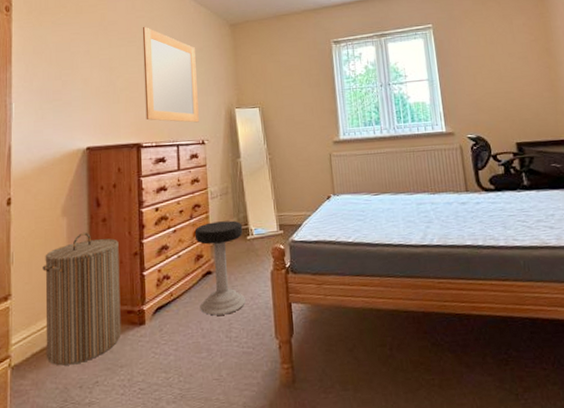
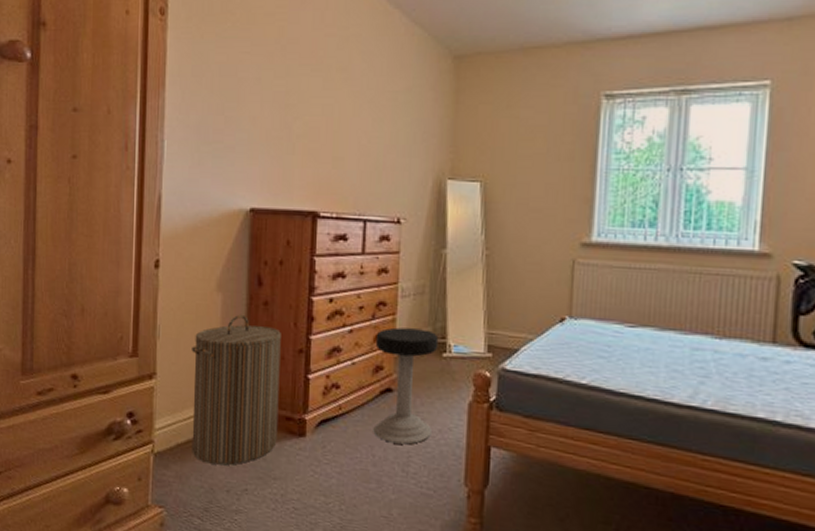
home mirror: present [142,26,199,123] -> none [327,49,401,193]

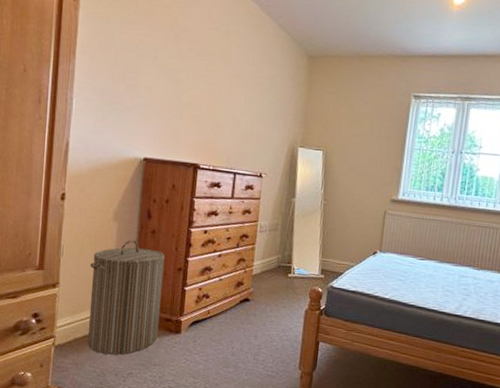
stool: present [373,327,439,445] -> none [233,254,286,340]

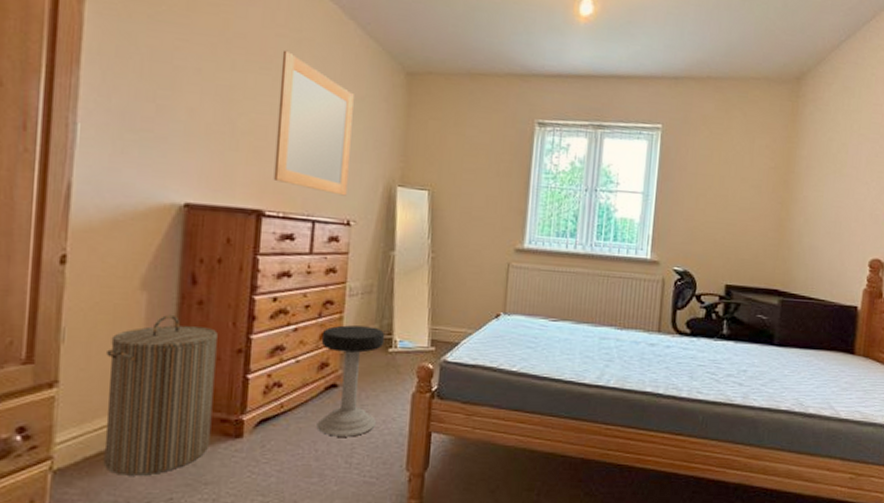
home mirror: none [206,40,268,154] -> present [273,49,354,196]
stool: none [233,254,286,340] -> present [316,325,385,437]

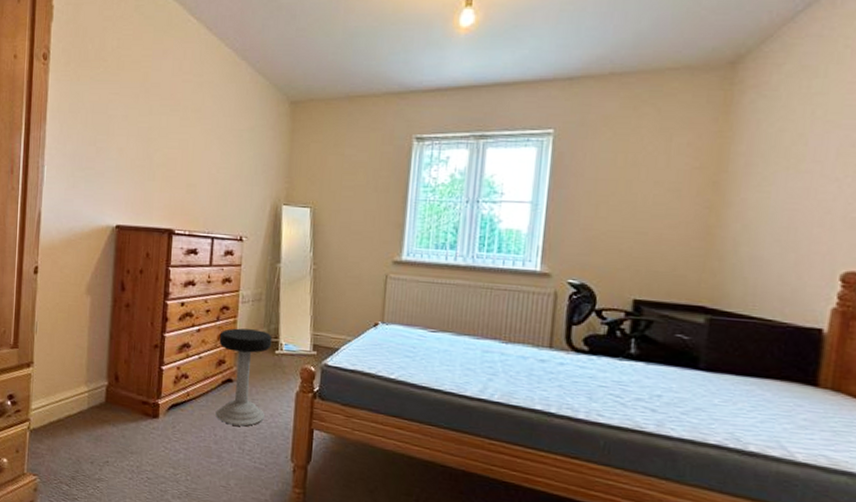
laundry hamper: present [103,314,218,476] -> none [62,314,140,441]
home mirror: present [273,49,354,196] -> none [181,93,245,215]

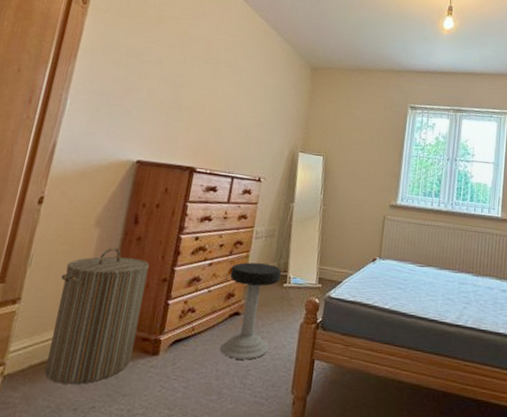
laundry hamper: none [62,314,140,441] -> present [44,247,149,385]

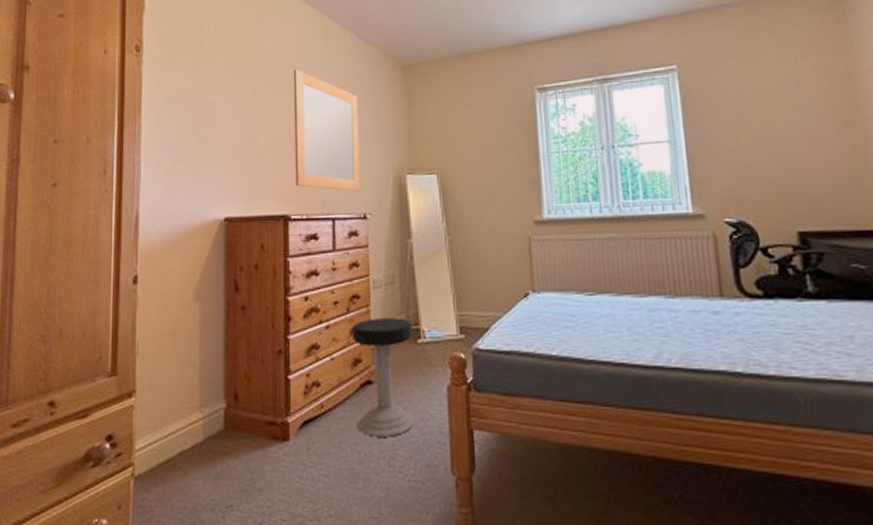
laundry hamper: present [44,247,149,385] -> none [171,321,261,482]
home mirror: none [205,50,271,159] -> present [293,69,361,191]

